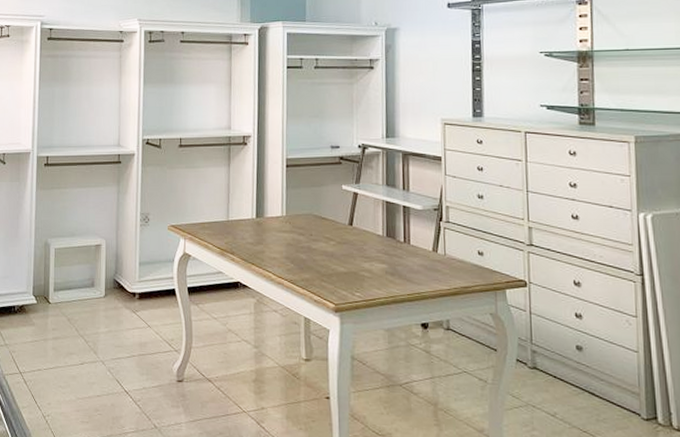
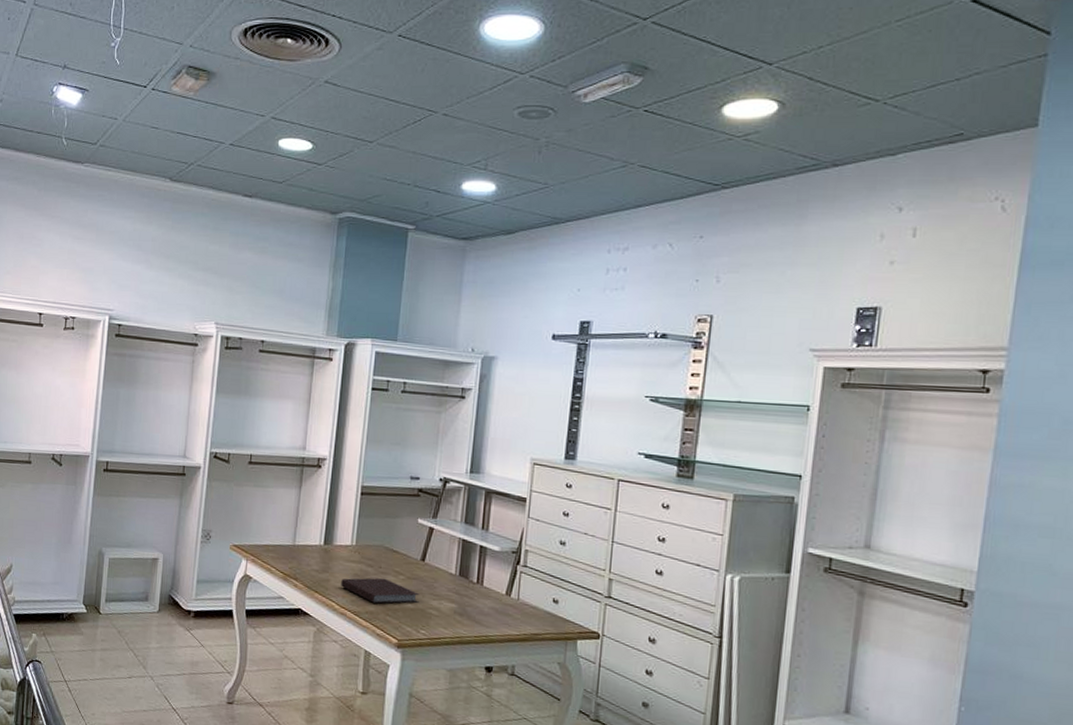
notebook: none [276,245,351,270] -> present [341,578,420,604]

